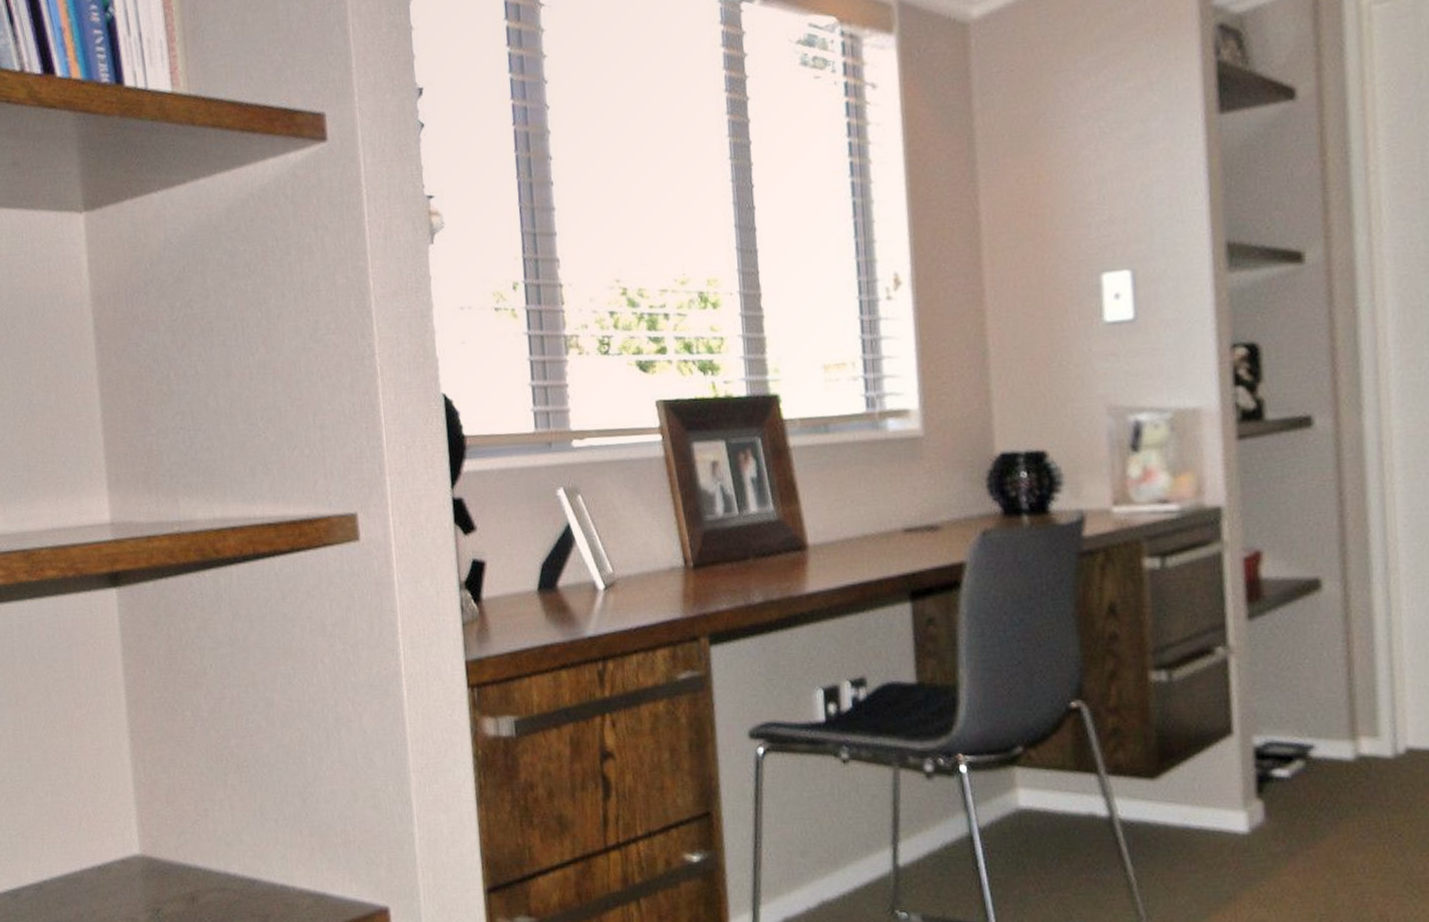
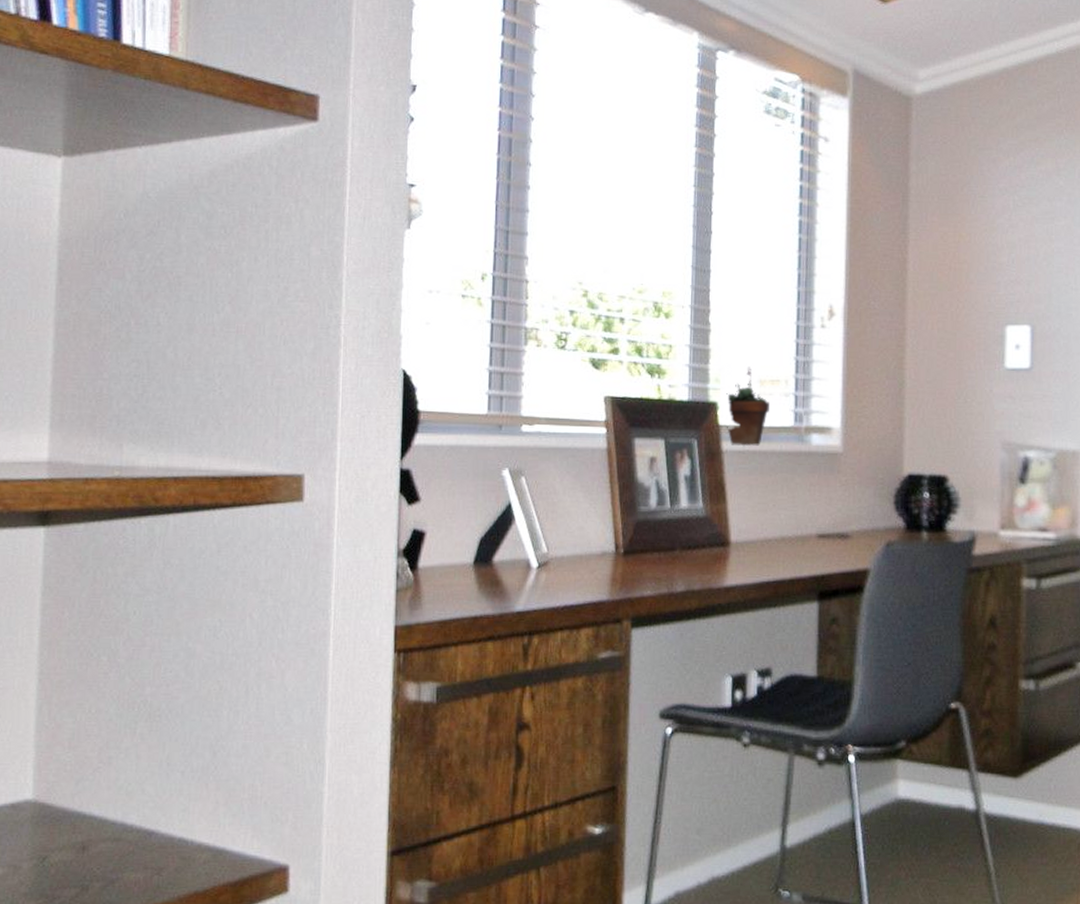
succulent plant: none [788,351,837,441] -> present [726,366,769,447]

